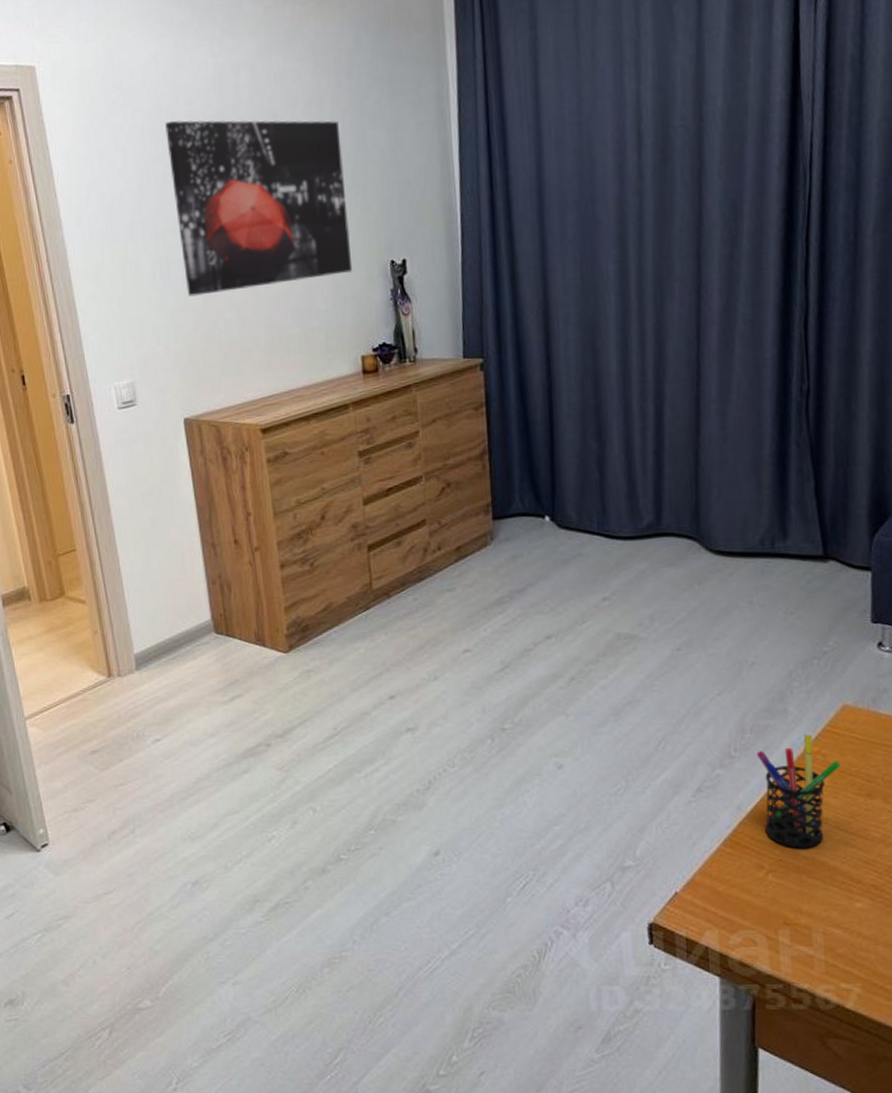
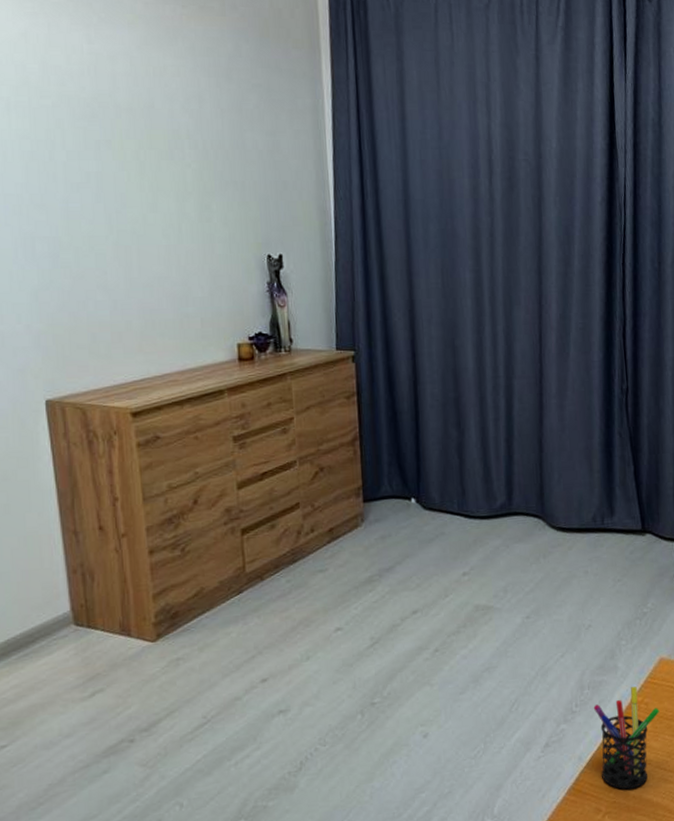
wall art: present [165,120,353,297] -> none [34,98,230,276]

